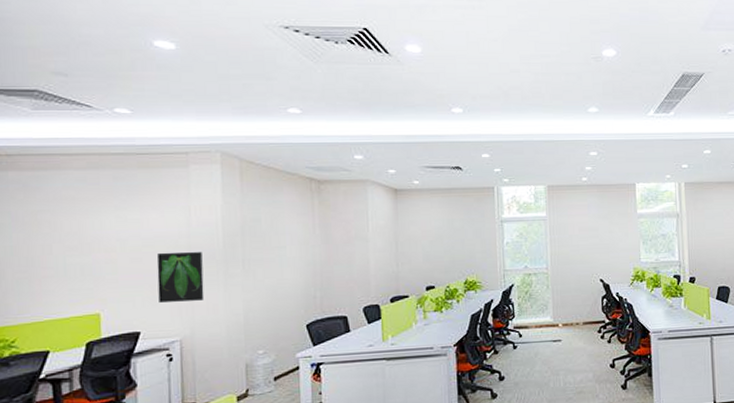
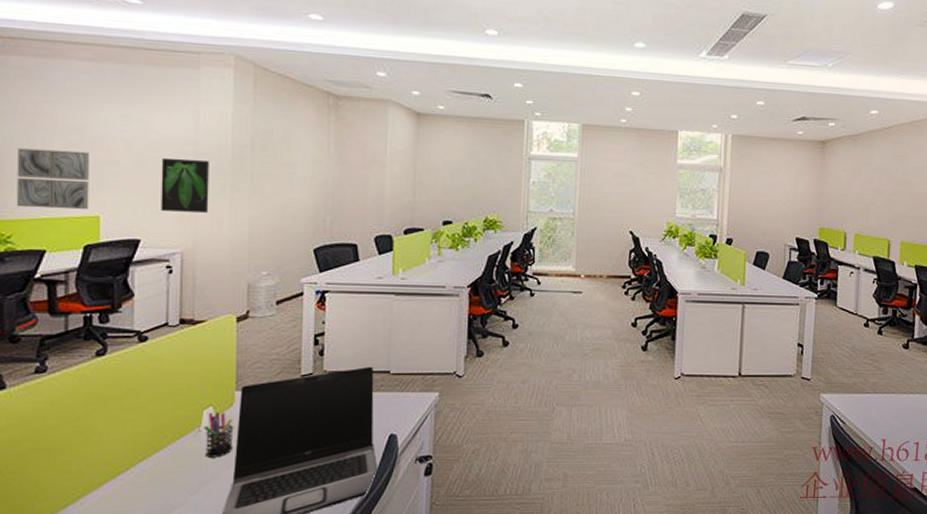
wall art: none [17,254,90,312] -> present [16,148,90,210]

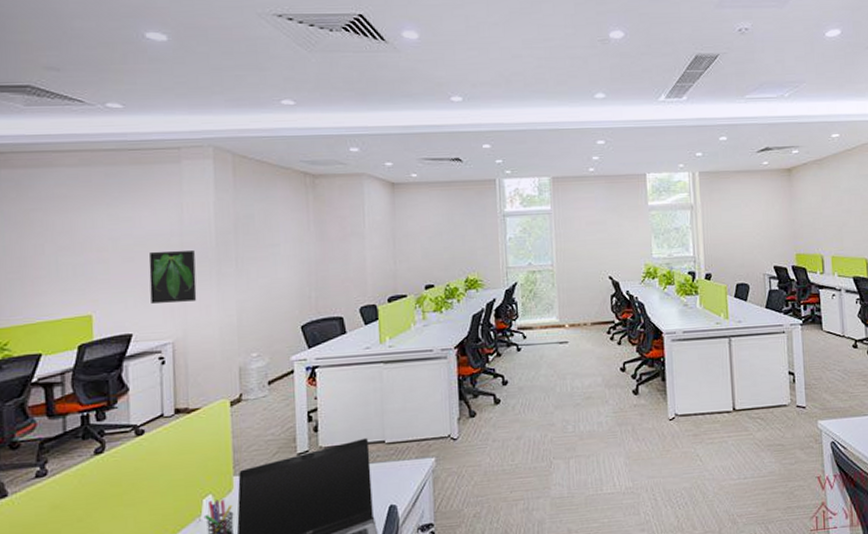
wall art: present [16,148,90,210] -> none [10,253,82,314]

